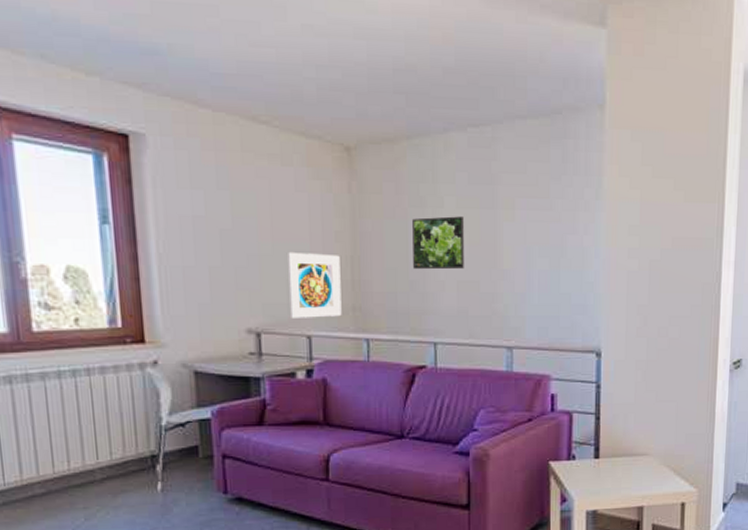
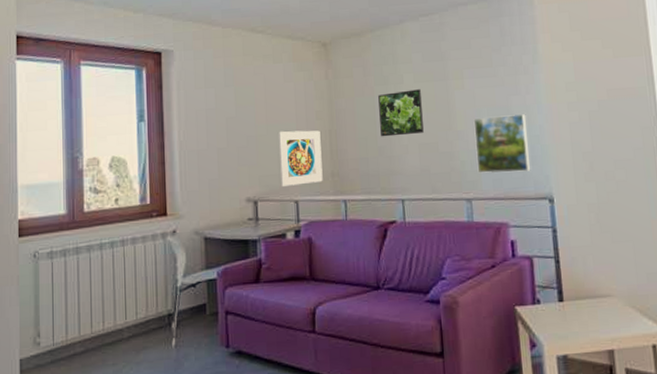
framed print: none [522,255,580,321] -> present [473,113,530,174]

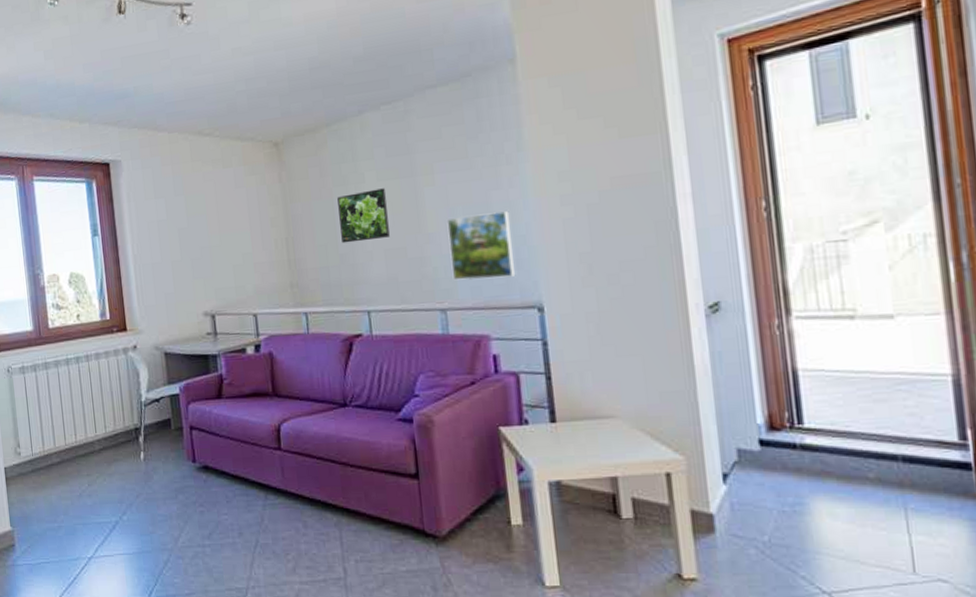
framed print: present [278,130,323,186] -> none [232,238,282,299]

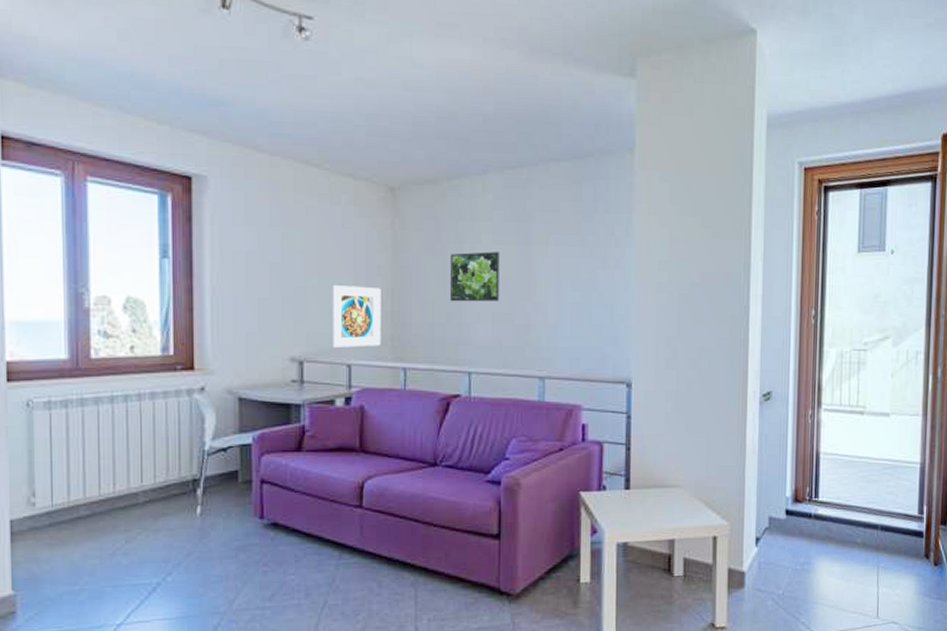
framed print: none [232,238,282,299] -> present [331,284,381,348]
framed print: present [446,211,515,281] -> none [554,289,611,352]

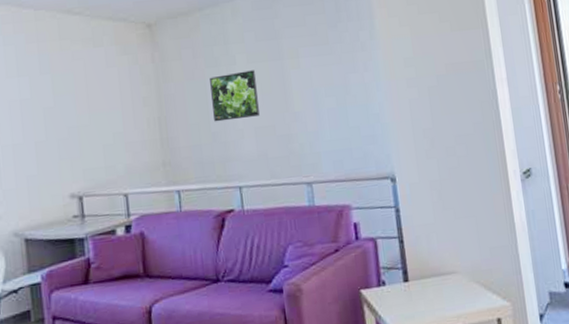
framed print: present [331,284,381,348] -> none [102,118,154,180]

